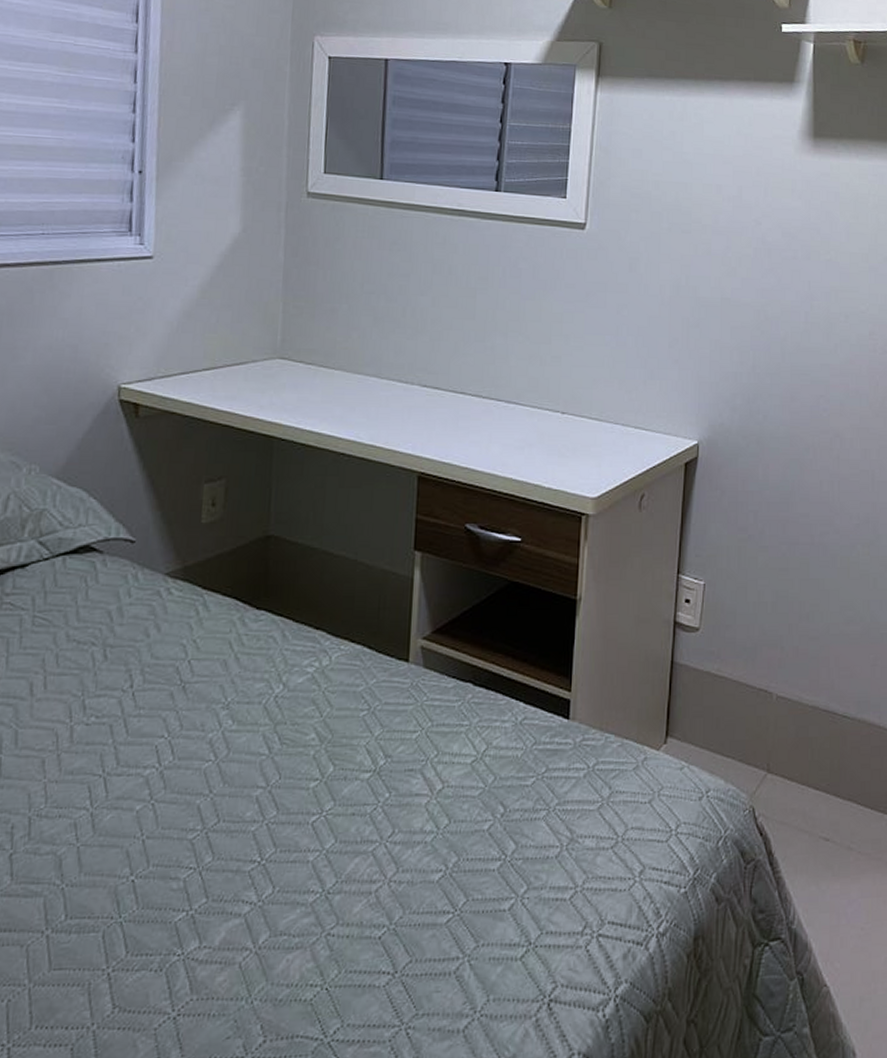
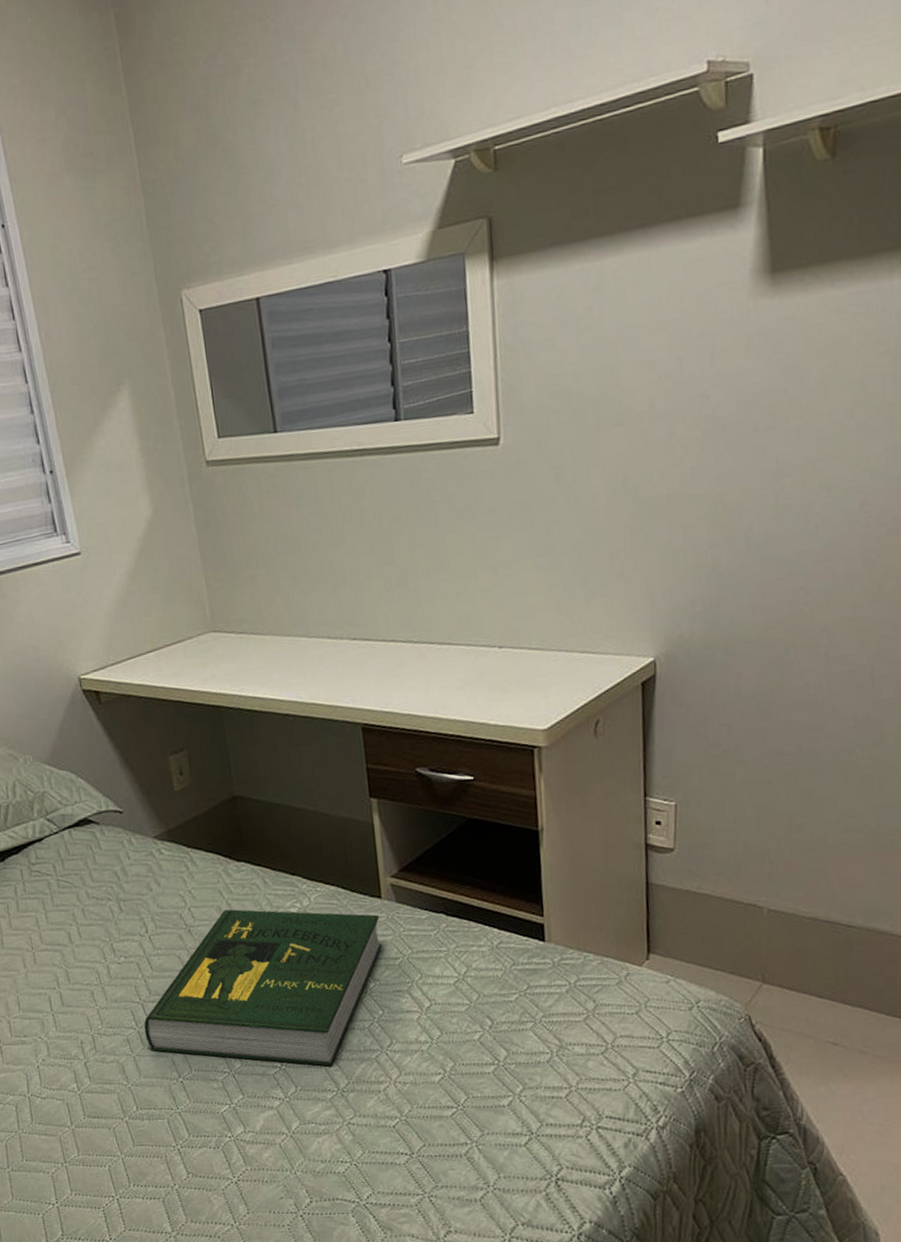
book: none [99,664,404,861] -> present [144,909,383,1066]

